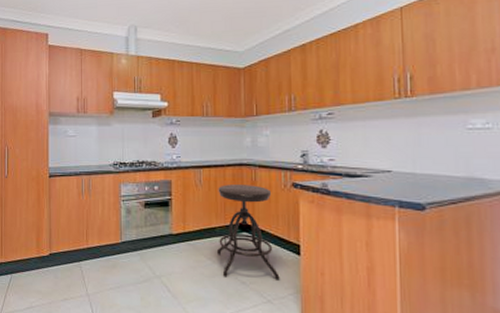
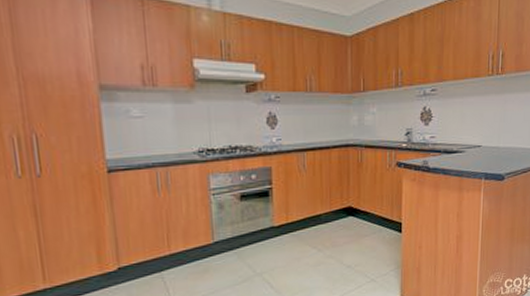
stool: present [218,185,280,280] -> none [323,166,383,264]

